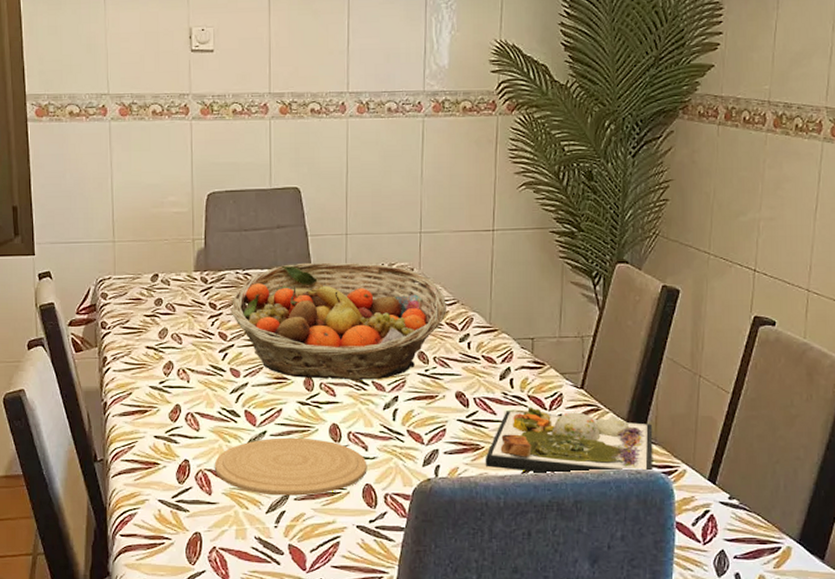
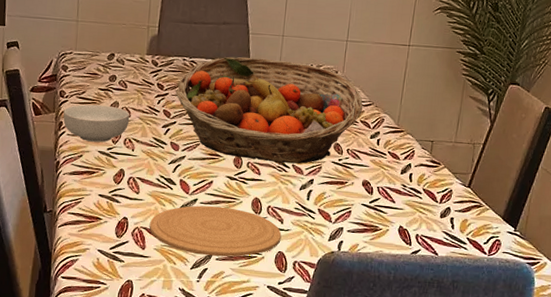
cereal bowl: none [107,333,182,376] -> present [63,104,130,143]
dinner plate: present [485,407,653,474] -> none [381,199,524,260]

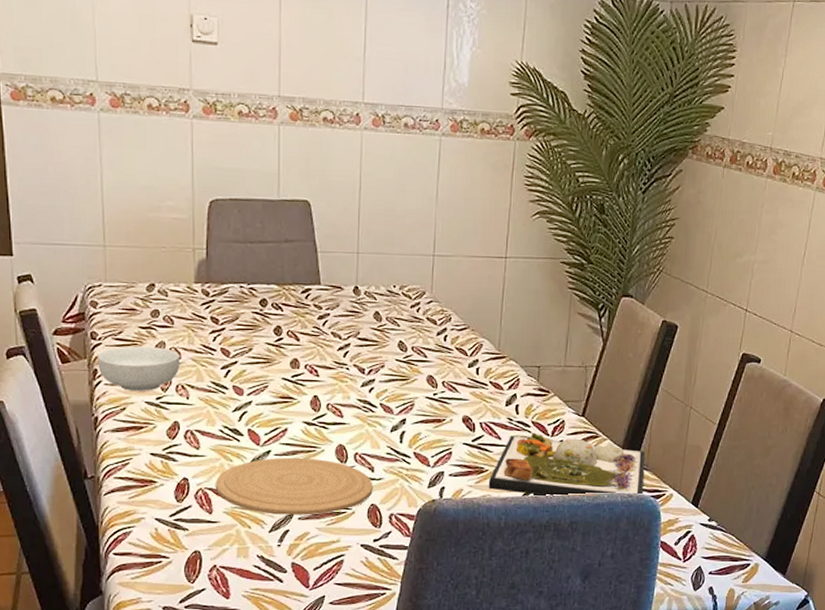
fruit basket: present [175,56,363,164] -> none [234,280,457,402]
dinner plate: none [381,199,524,260] -> present [488,432,646,497]

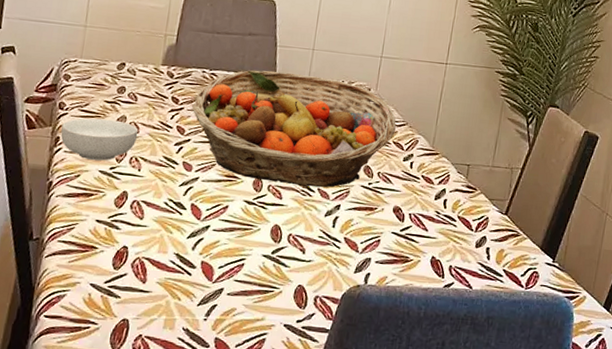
plate: present [215,457,373,515] -> none [152,233,303,292]
fruit basket: none [234,280,457,402] -> present [192,70,396,188]
dinner plate: present [488,432,646,497] -> none [411,227,563,294]

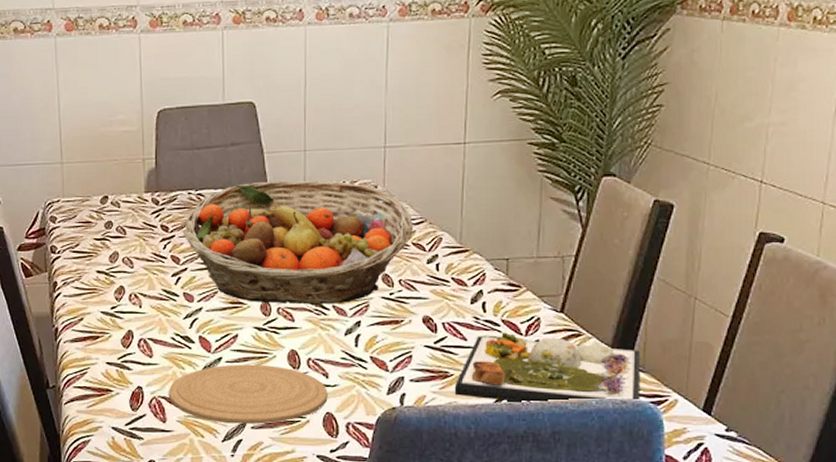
cereal bowl: present [60,118,139,161] -> none [57,257,133,301]
plate: none [152,233,303,292] -> present [168,364,328,424]
dinner plate: none [411,227,563,294] -> present [454,332,641,404]

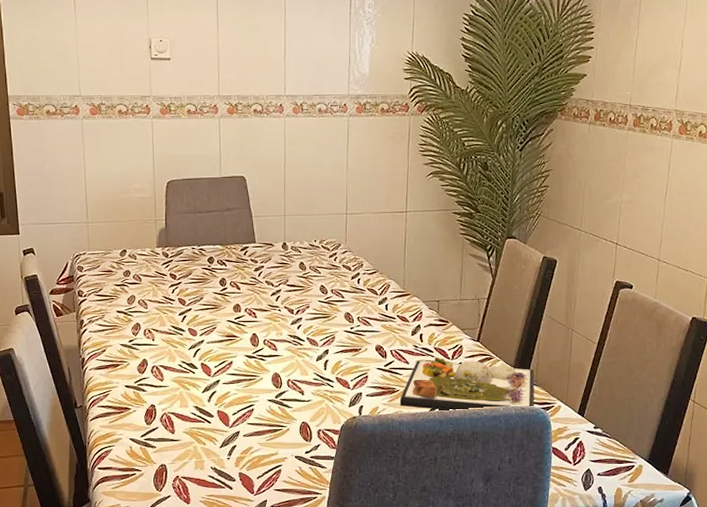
plate: present [168,364,328,424] -> none [176,385,304,433]
fruit basket: present [183,180,413,305] -> none [188,239,368,337]

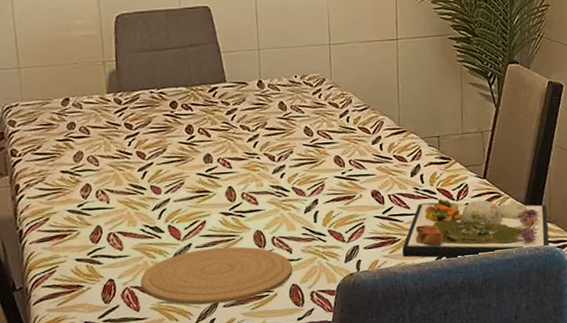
plate: none [176,385,304,433] -> present [140,246,293,305]

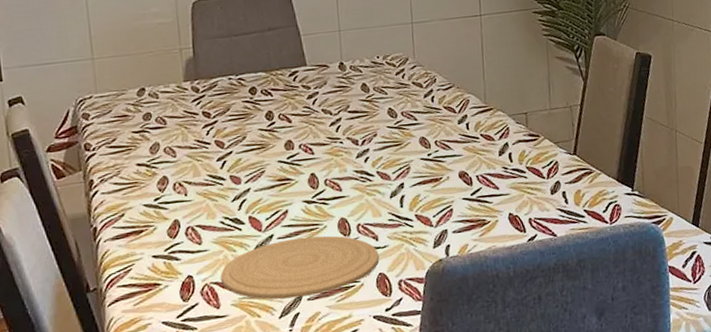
dinner plate: present [402,199,549,258] -> none [492,175,643,240]

